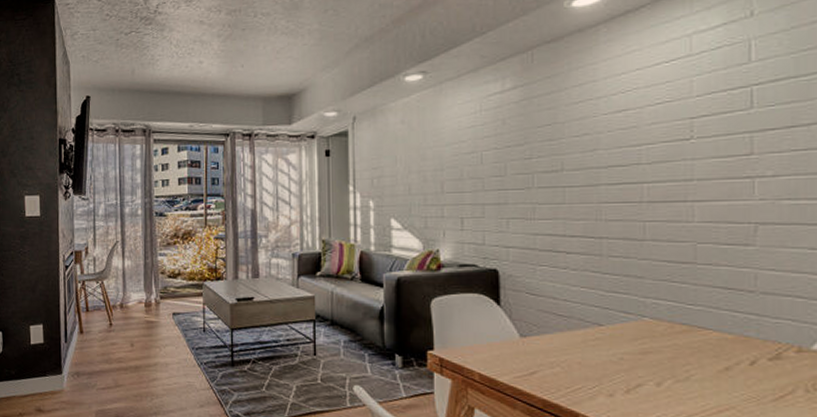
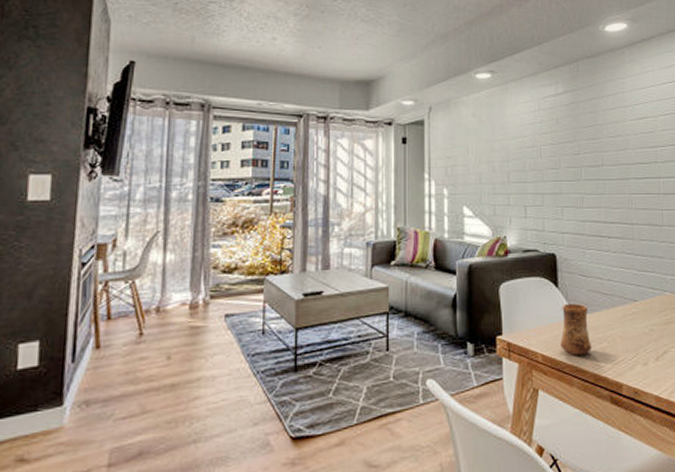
cup: none [501,322,540,379] -> present [560,303,591,356]

